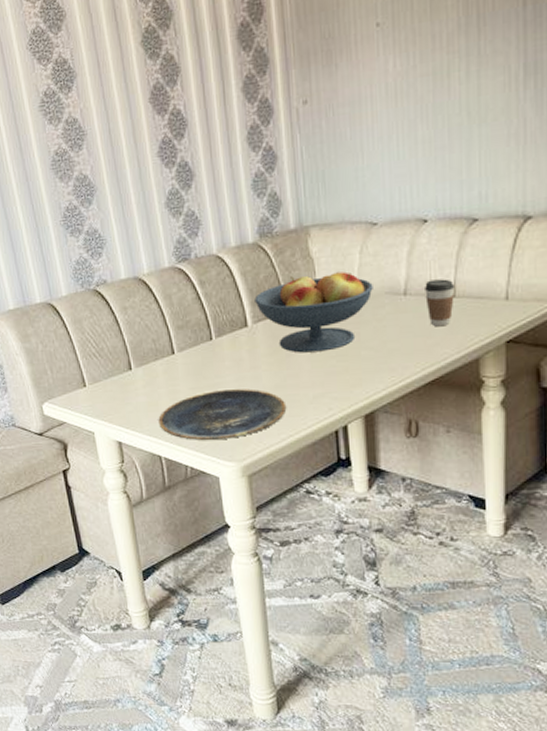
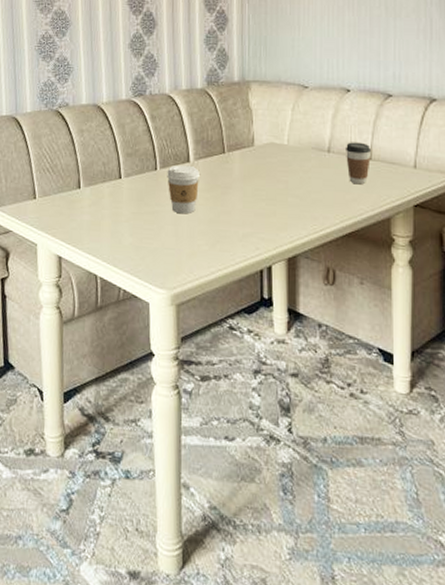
plate: present [158,389,287,440] -> none [98,217,218,266]
coffee cup: none [224,330,260,383] -> present [167,165,200,214]
fruit bowl: present [254,271,373,353] -> none [198,122,302,194]

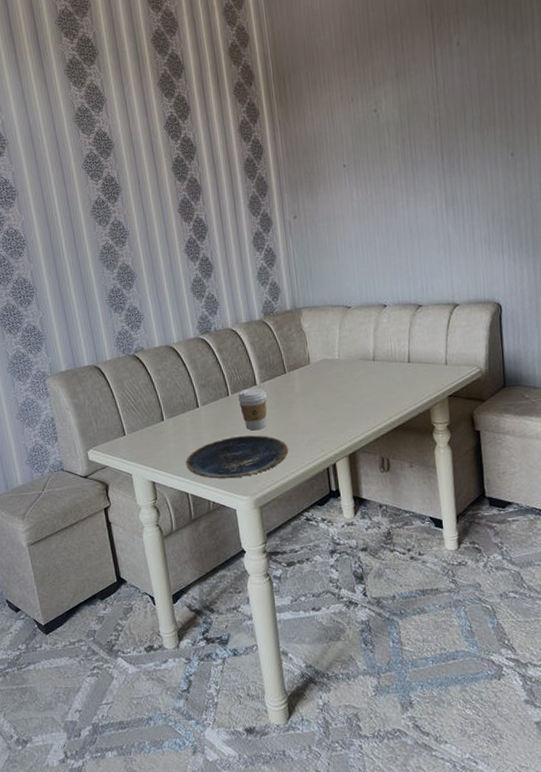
plate: none [98,217,218,266] -> present [186,435,289,479]
coffee cup: present [346,142,371,185] -> none [387,349,409,385]

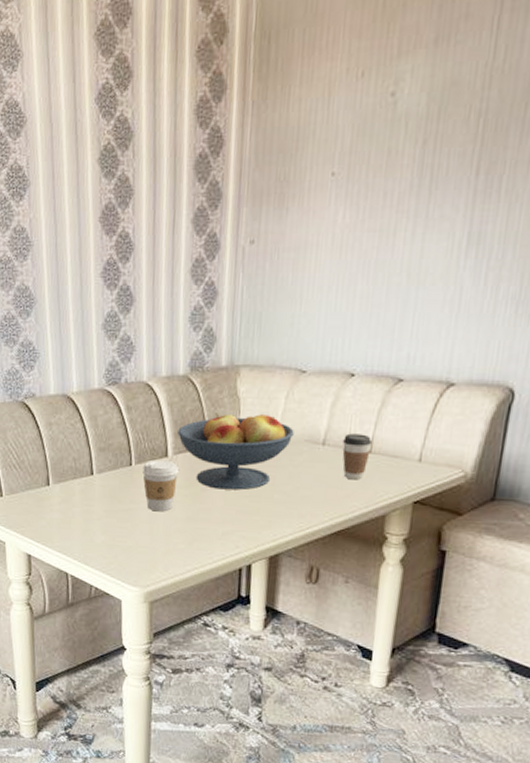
plate: present [186,435,289,479] -> none [69,515,196,564]
fruit bowl: none [261,343,350,406] -> present [178,413,294,491]
coffee cup: none [387,349,409,385] -> present [342,433,372,480]

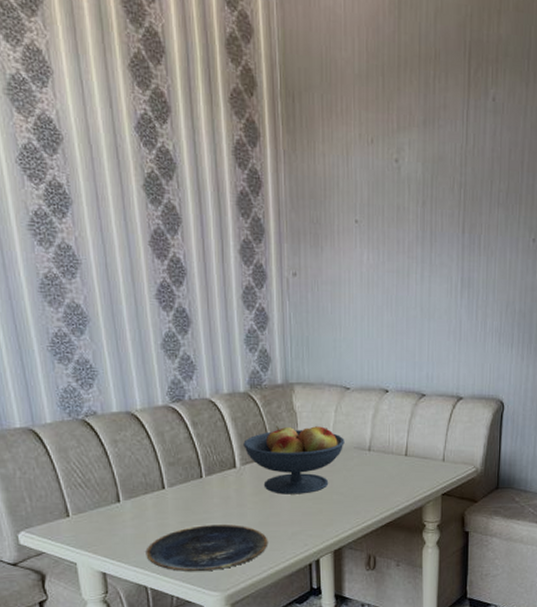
plate: none [69,515,196,564] -> present [146,525,268,571]
coffee cup: present [143,460,178,512] -> none [213,471,247,519]
coffee cup: present [342,433,372,480] -> none [385,440,406,479]

